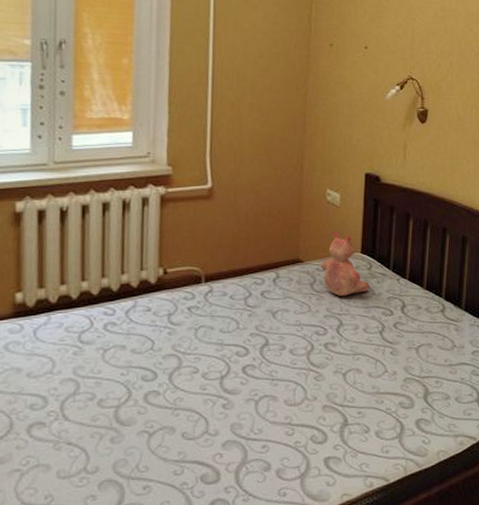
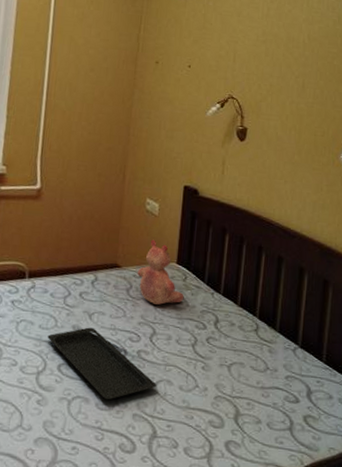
serving tray: none [229,326,345,396] -> present [47,327,156,400]

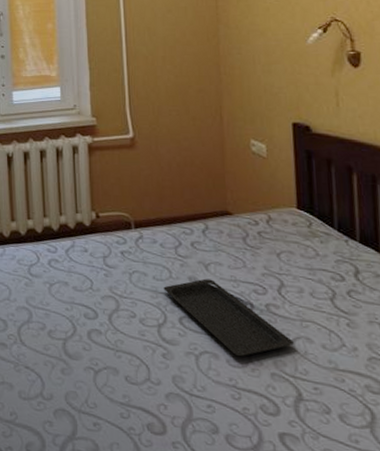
teddy bear: present [137,239,184,305] -> none [252,183,312,254]

